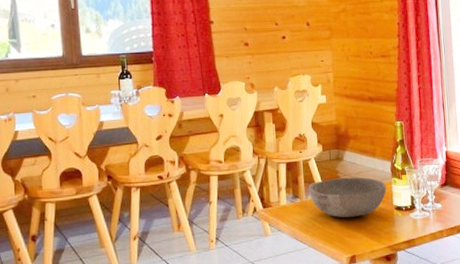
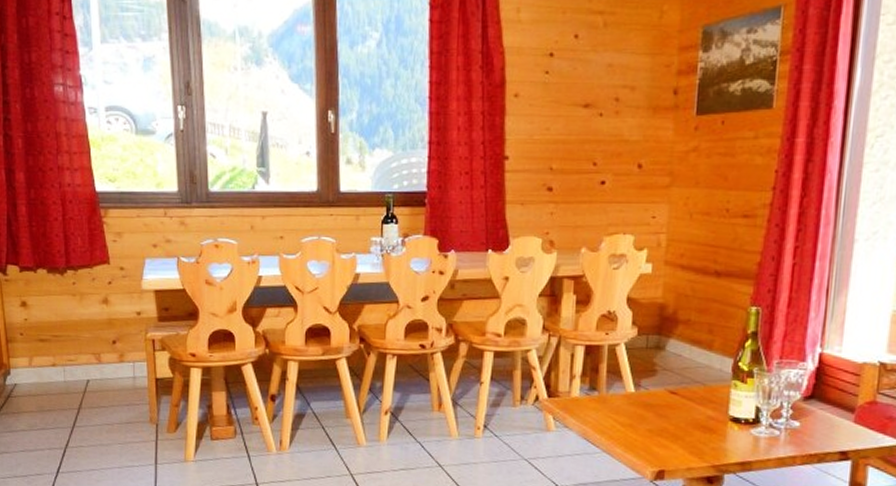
bowl: present [309,177,386,218] -> none [611,371,722,424]

